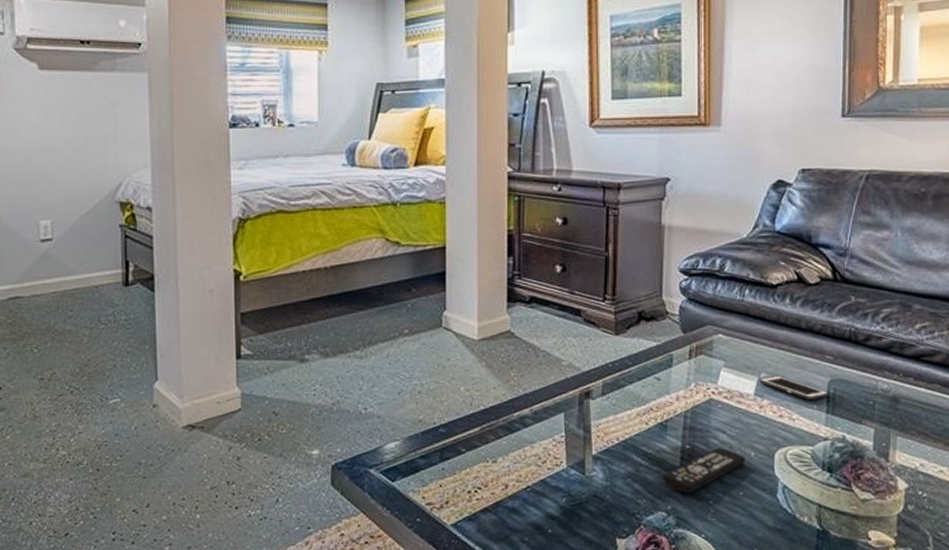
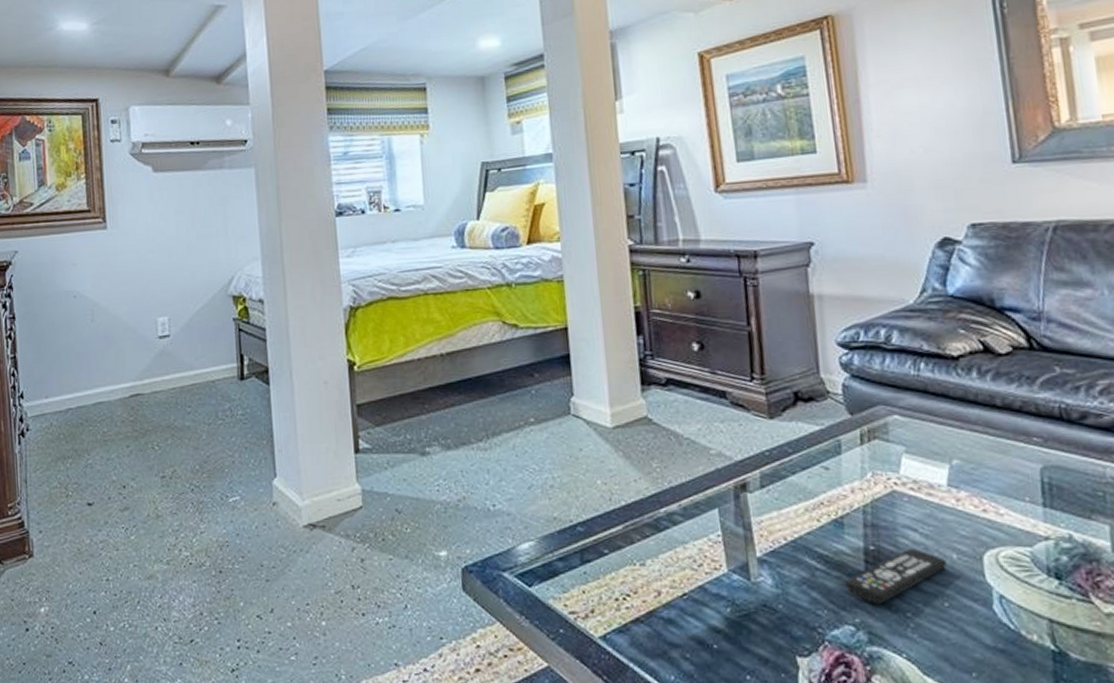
cell phone: present [759,375,829,401] -> none [951,462,1044,492]

